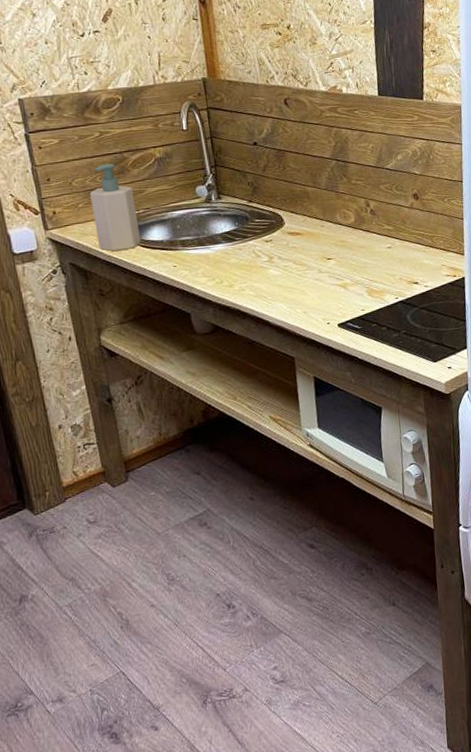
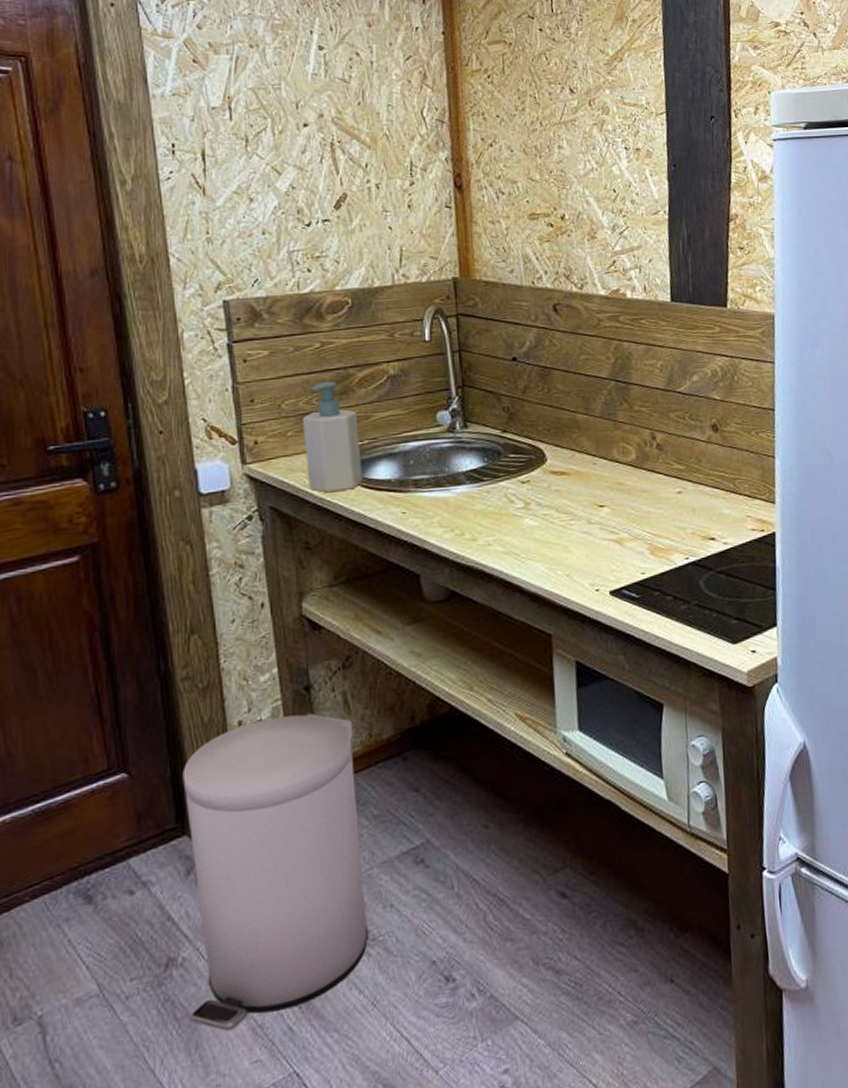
pedal bin: none [19,418,169,645] -> present [182,713,369,1032]

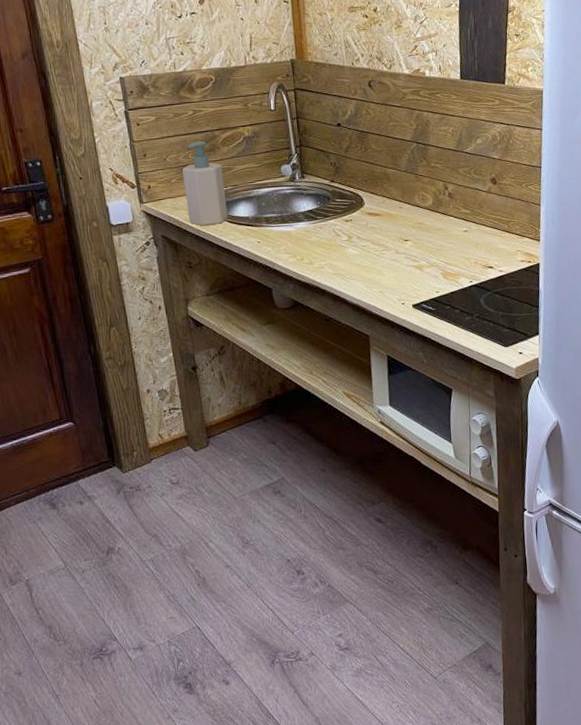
pedal bin: present [182,713,369,1032] -> none [110,386,244,597]

